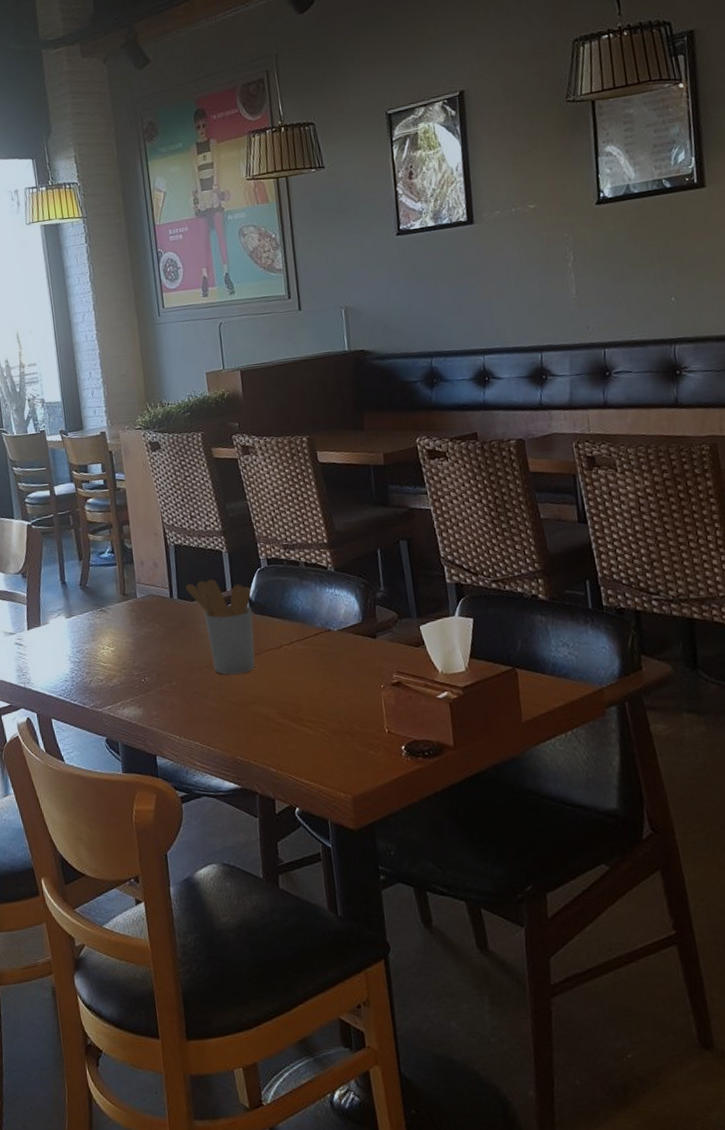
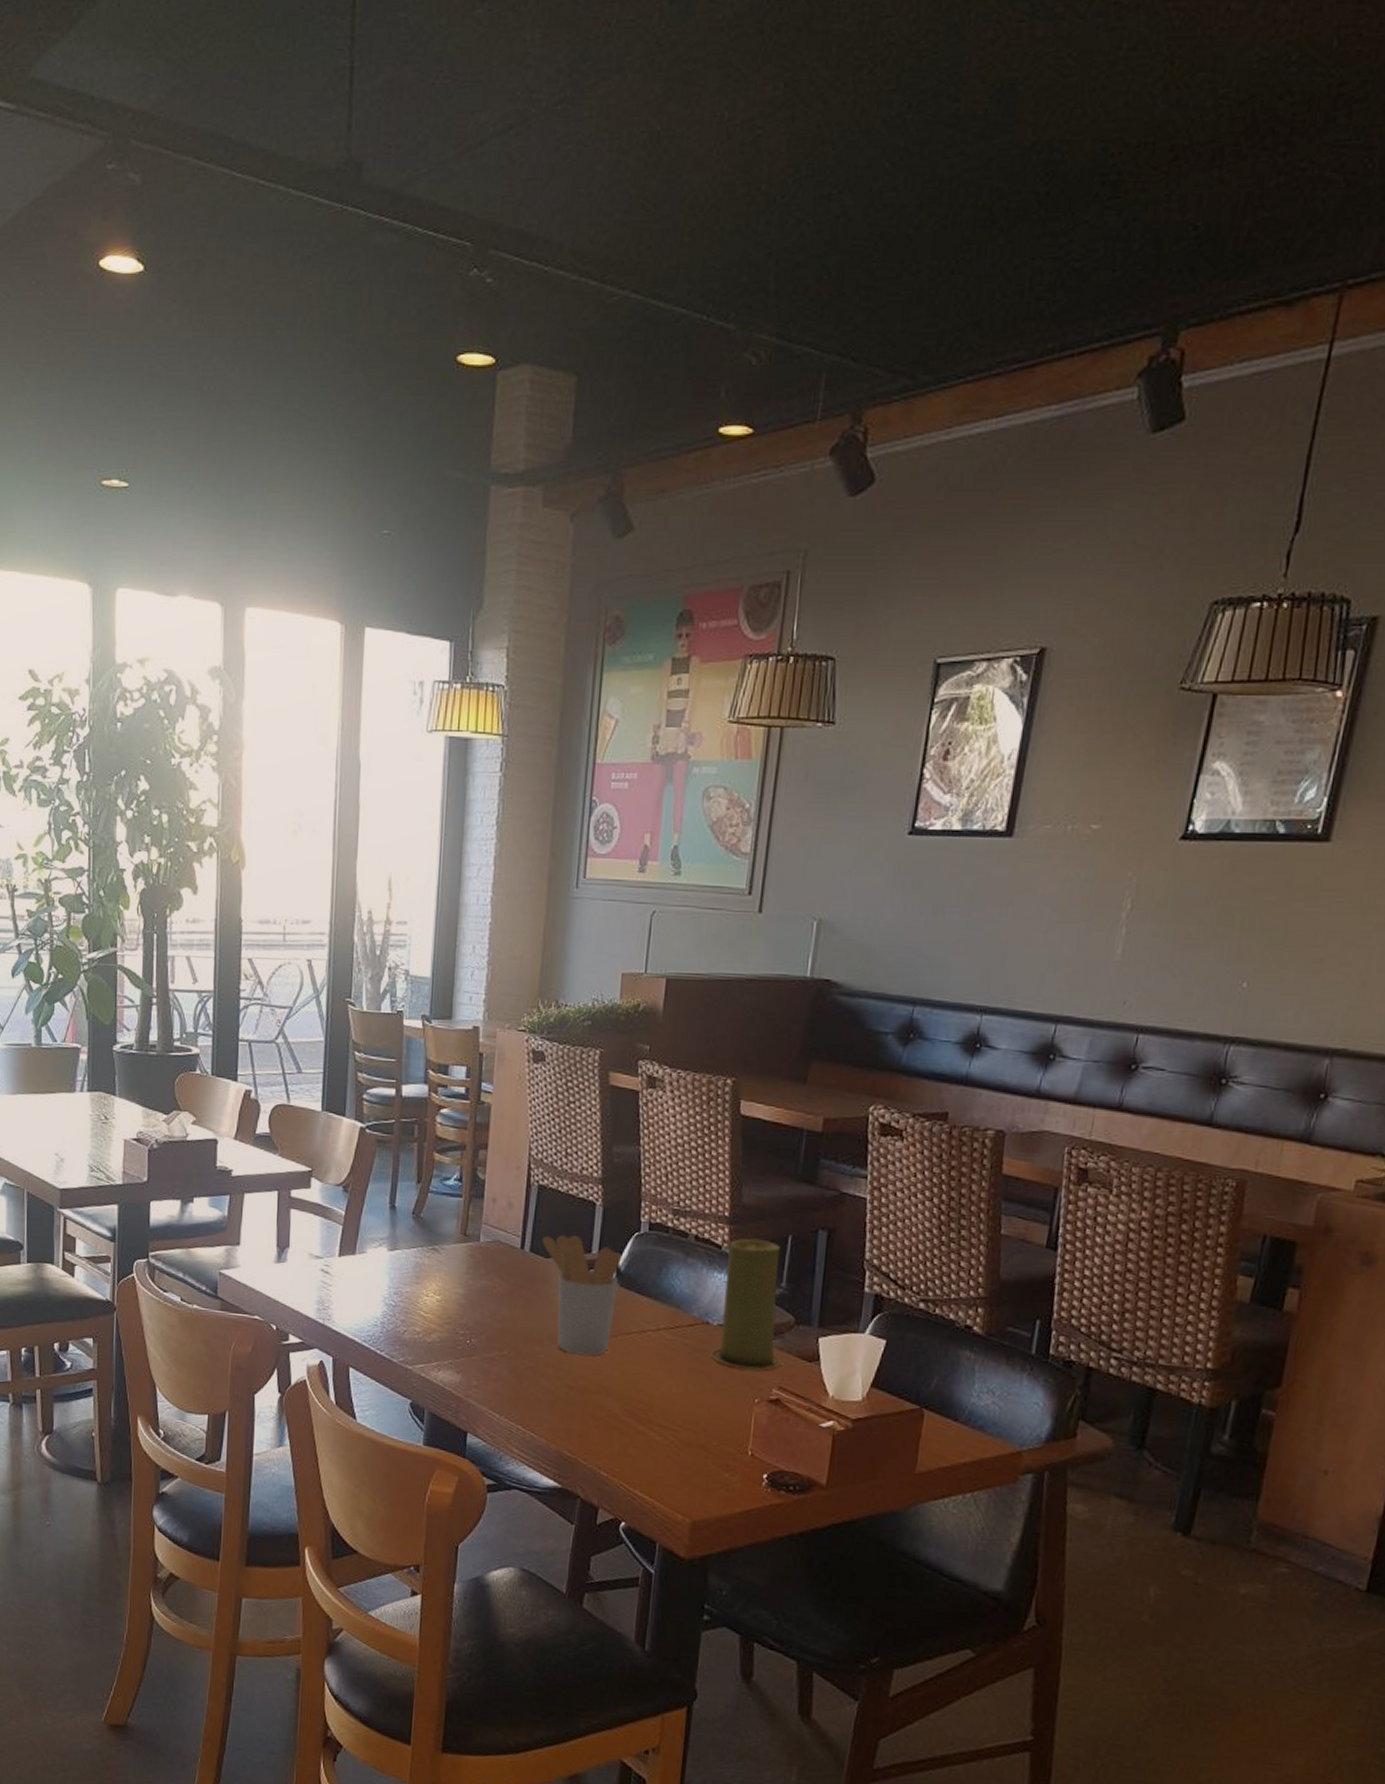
candle: none [332,556,394,663] -> present [709,1238,781,1371]

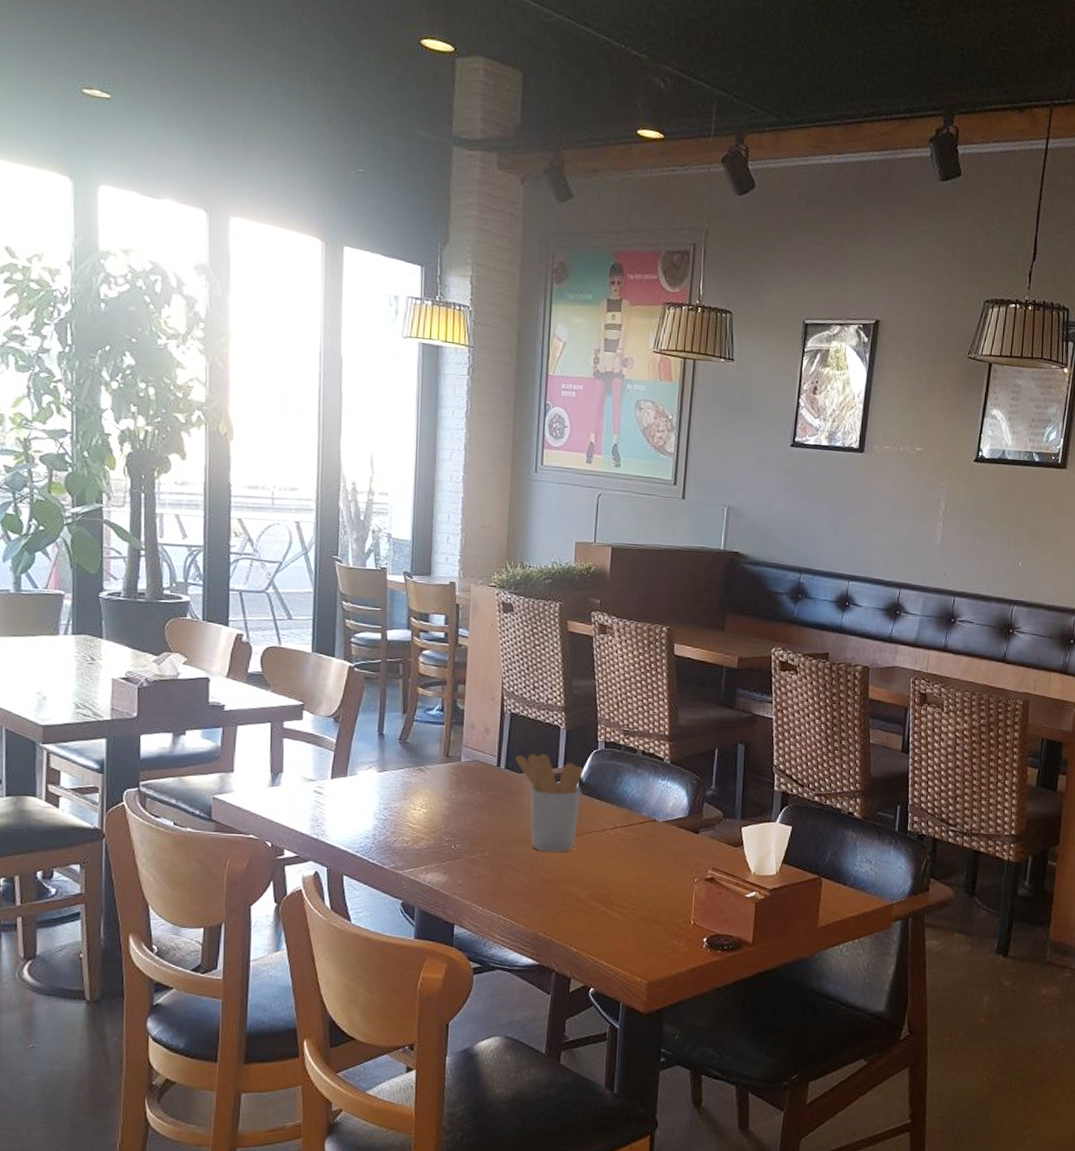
candle: present [709,1238,781,1371] -> none [657,751,713,857]

